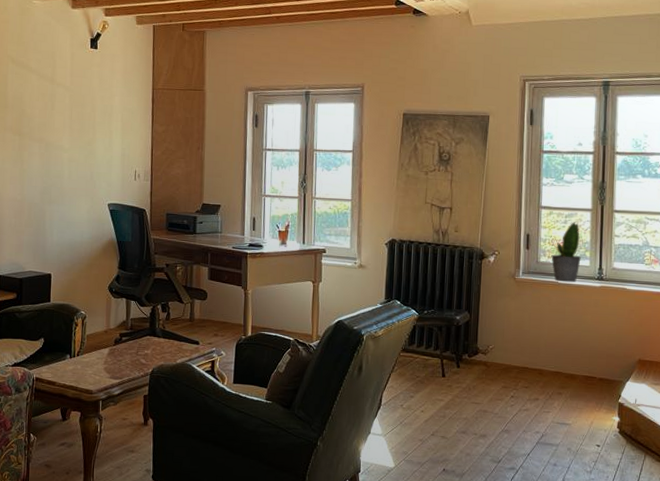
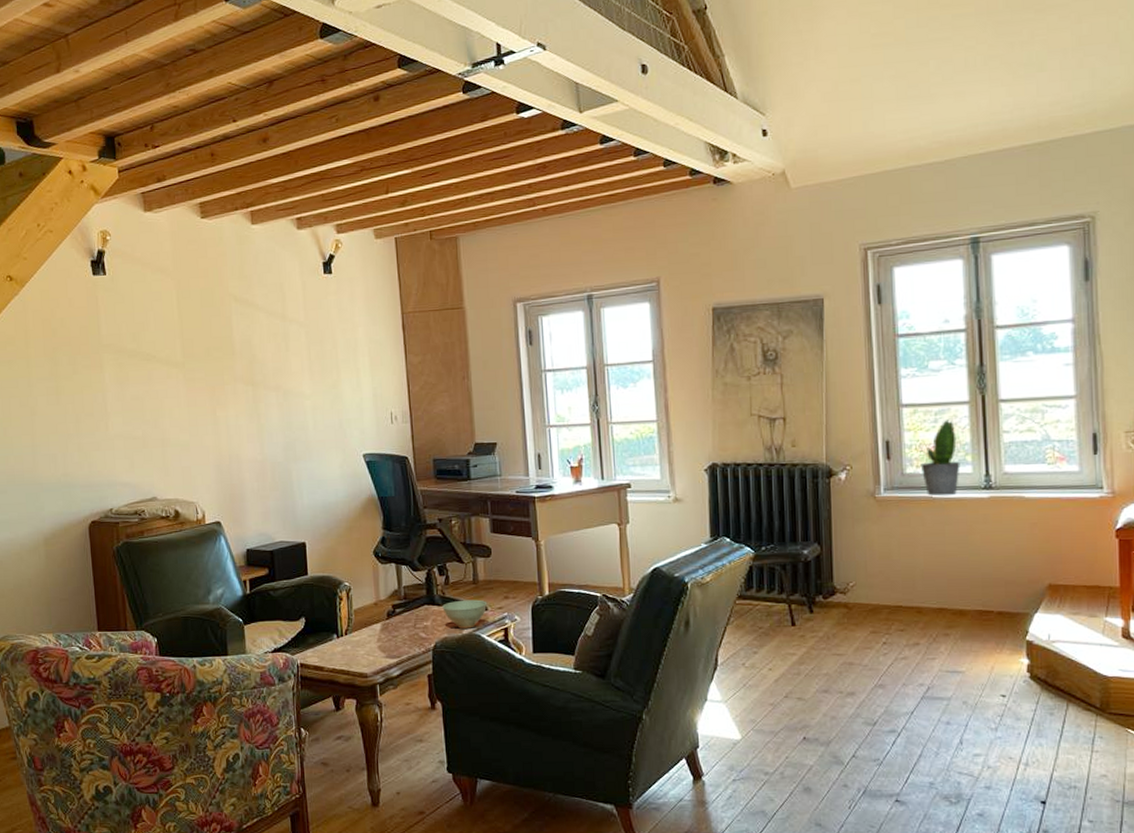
bowl: none [162,334,200,359] -> present [442,599,488,629]

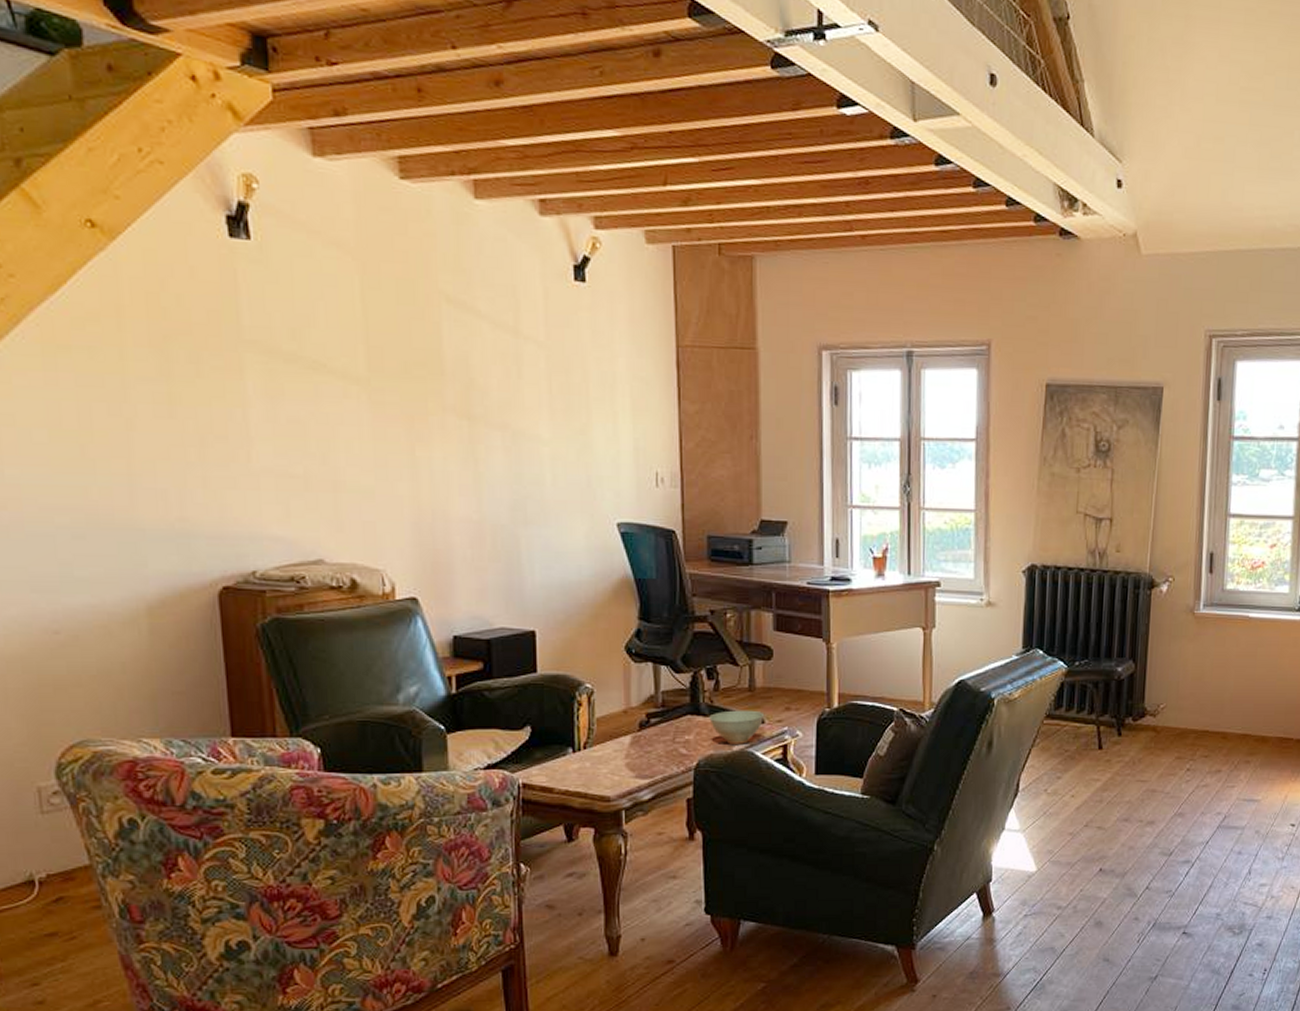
potted plant: present [920,420,960,497] -> none [1240,535,1279,617]

